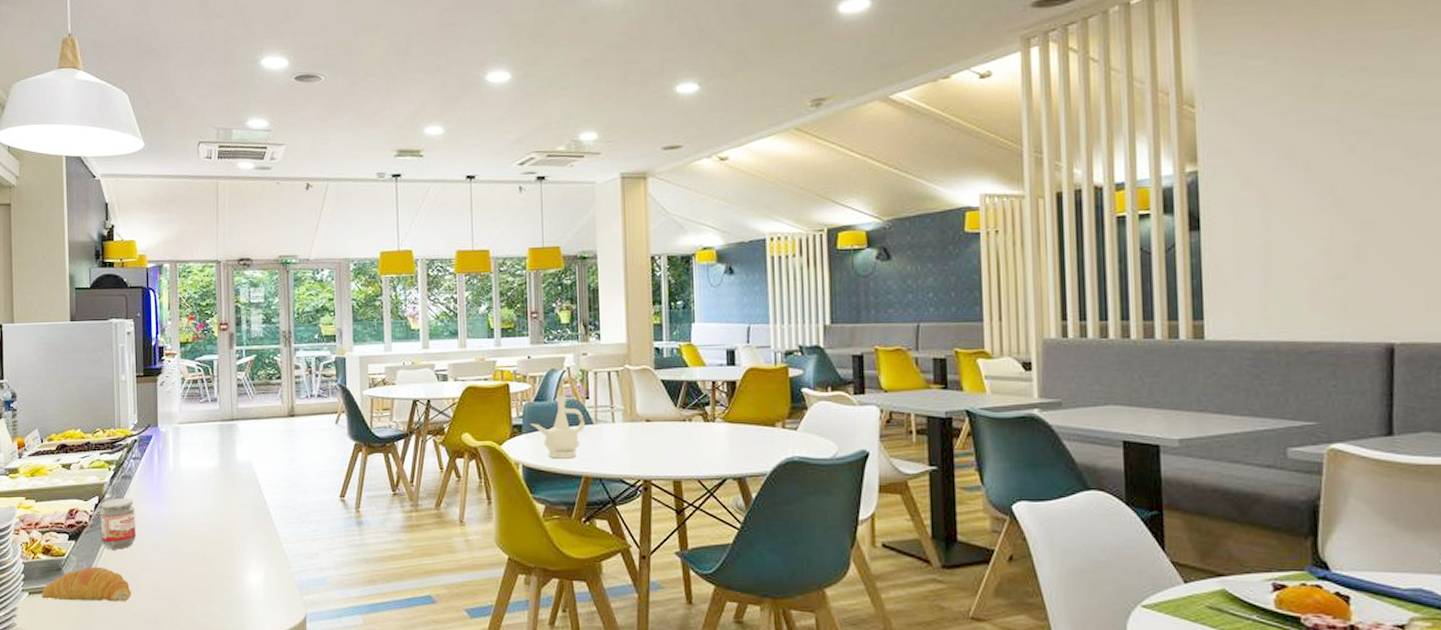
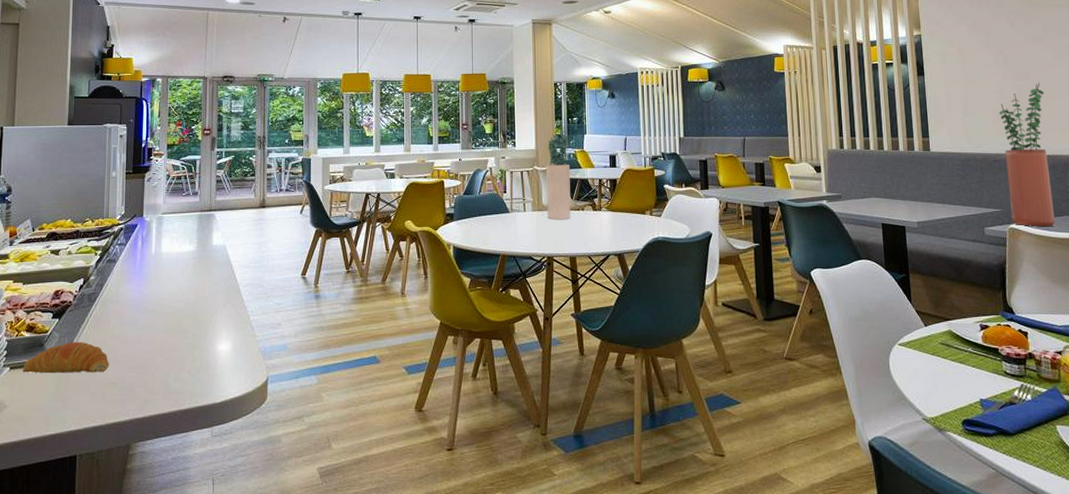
jam: present [100,499,137,550] -> none [84,280,118,326]
coffeepot: present [530,395,586,459] -> none [460,189,504,241]
vase: none [641,313,675,434] -> present [546,126,571,220]
vase: none [1321,236,1406,448] -> present [999,83,1055,227]

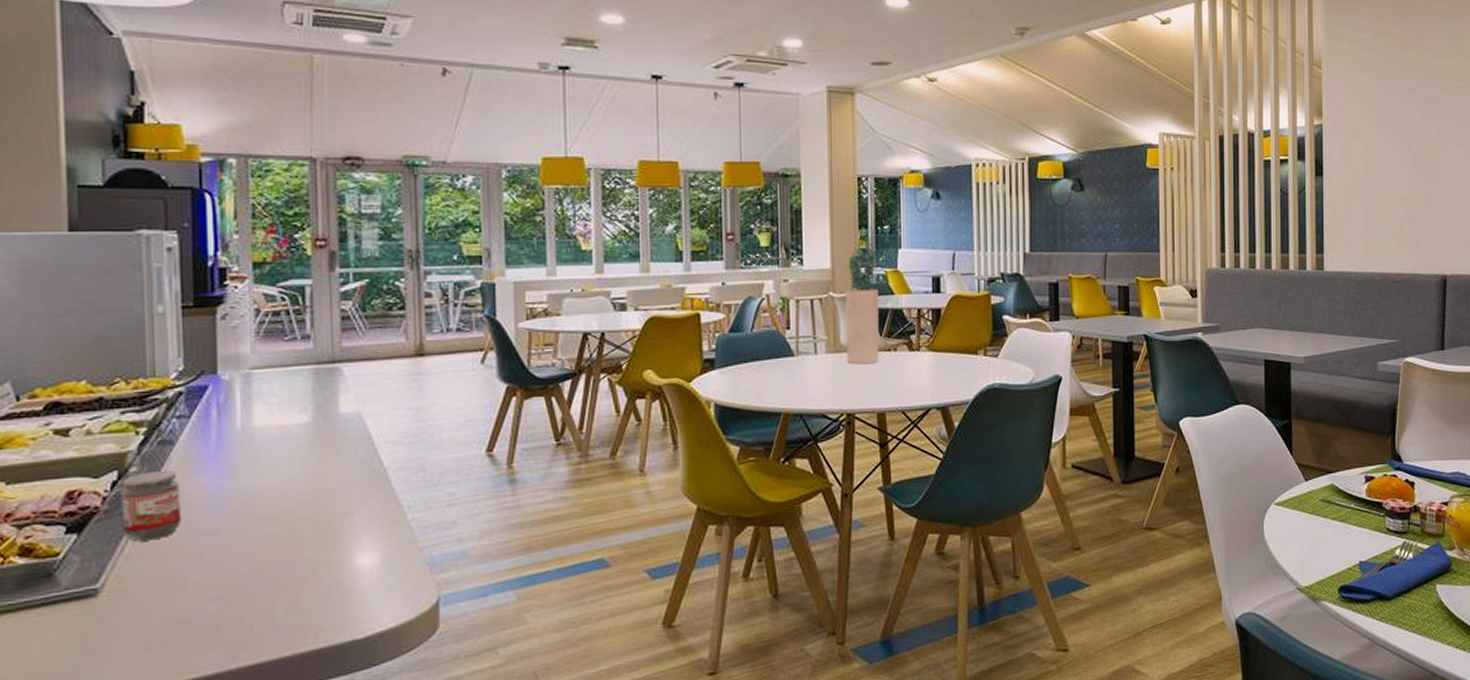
croissant: present [22,341,109,374] -> none [16,565,173,619]
jam: none [84,280,118,326] -> present [121,471,182,542]
vase: present [999,83,1055,227] -> none [1402,188,1453,360]

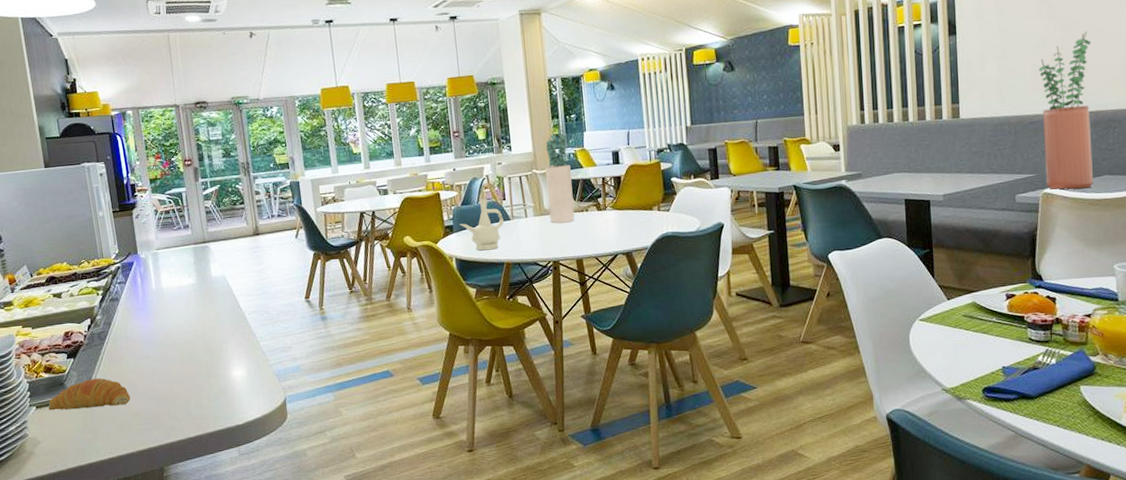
croissant: none [16,565,173,619] -> present [48,378,130,411]
jam: present [121,471,182,542] -> none [93,317,130,363]
coffeepot: none [723,325,786,395] -> present [459,198,505,251]
vase: none [1402,188,1453,360] -> present [1038,32,1093,190]

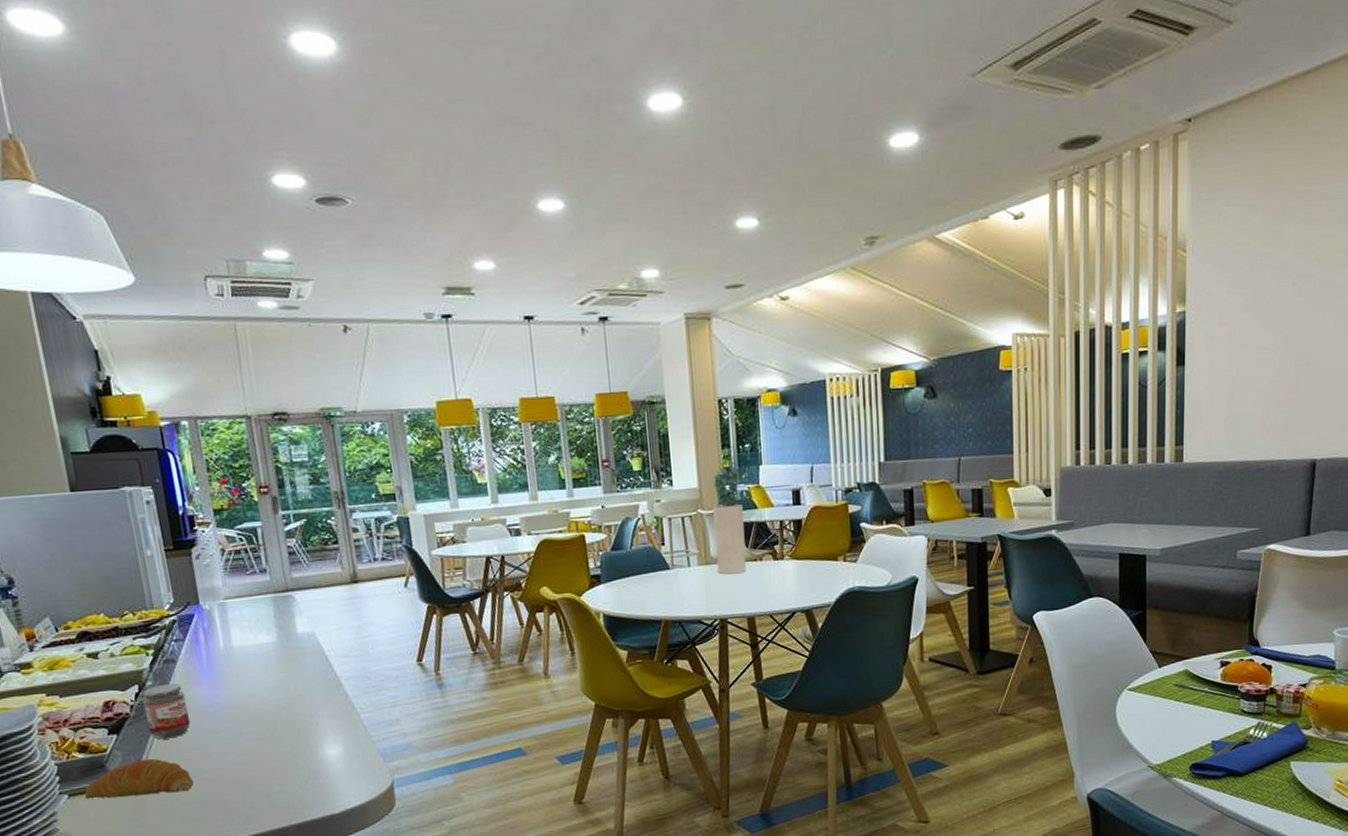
jam: none [93,317,130,363] -> present [142,684,191,740]
coffeepot: present [459,198,505,251] -> none [608,542,663,606]
vase: present [1038,32,1093,190] -> none [1269,368,1327,546]

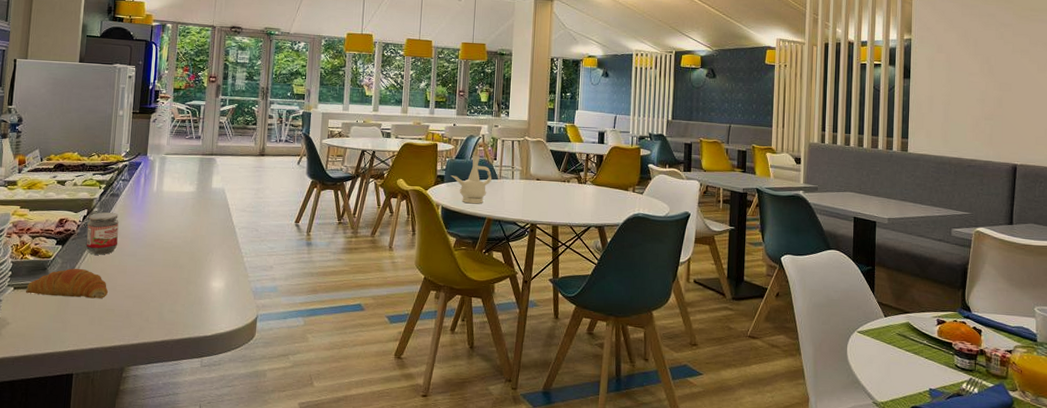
coffeepot: none [608,542,663,606] -> present [450,155,492,204]
vase: present [713,456,747,575] -> none [534,100,561,190]

